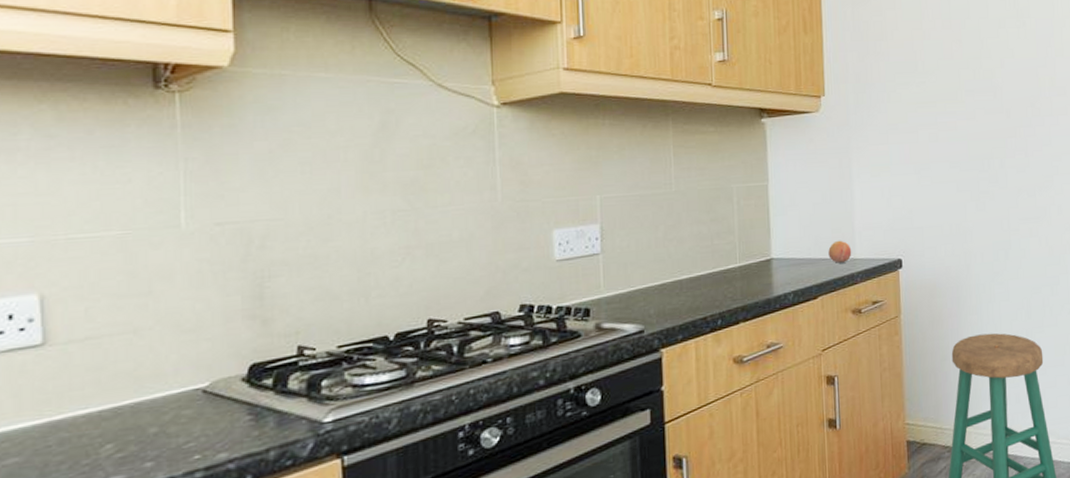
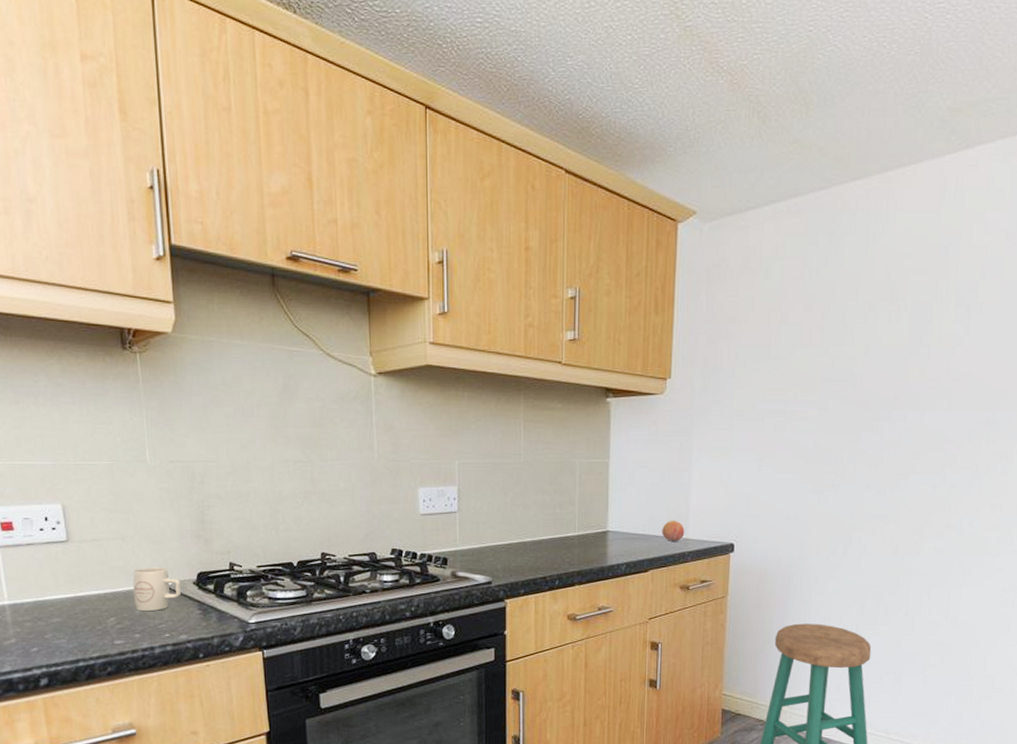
mug: none [146,363,224,430] -> present [132,567,182,612]

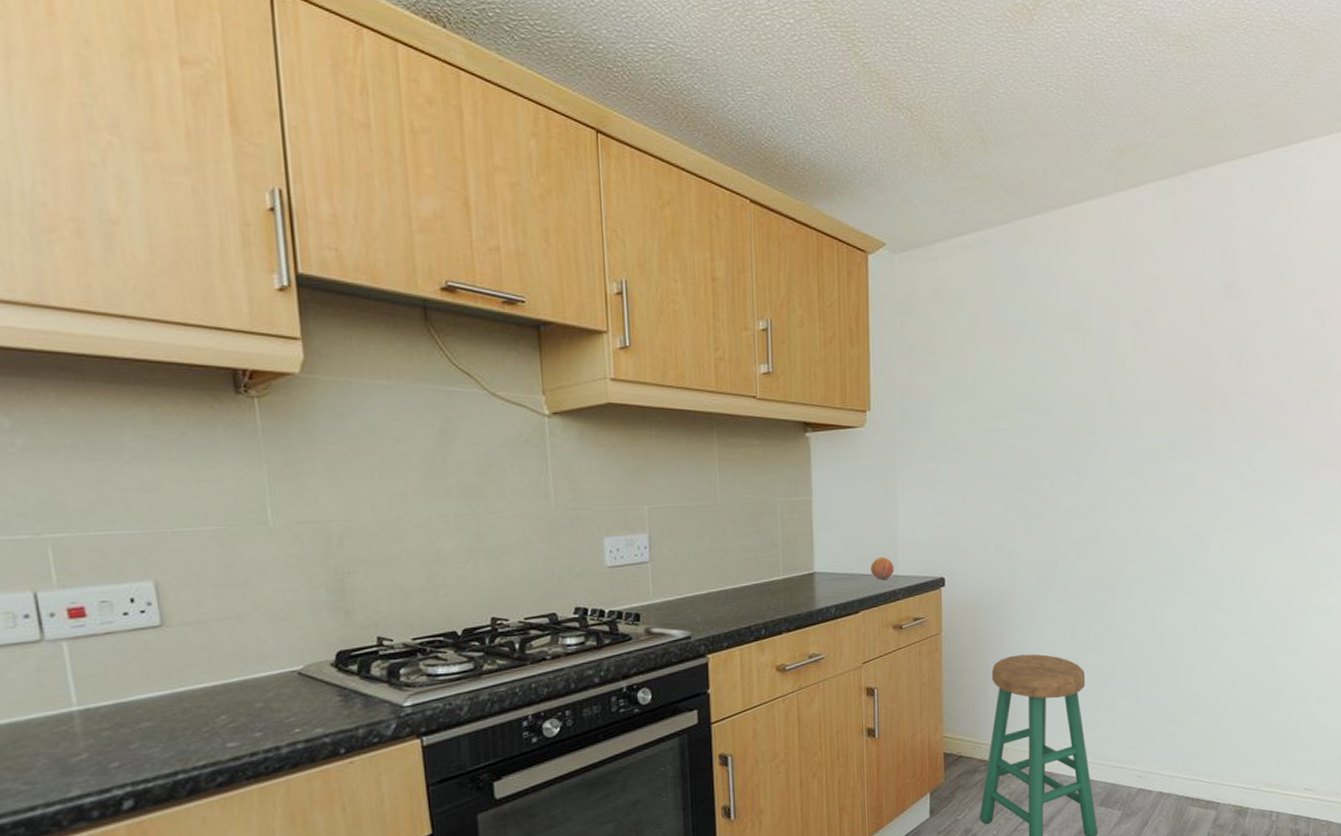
mug: present [132,567,182,612] -> none [250,648,316,705]

